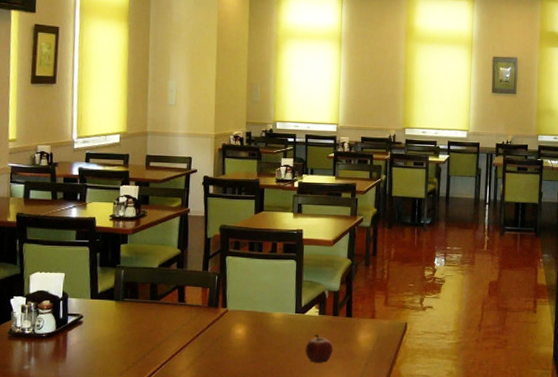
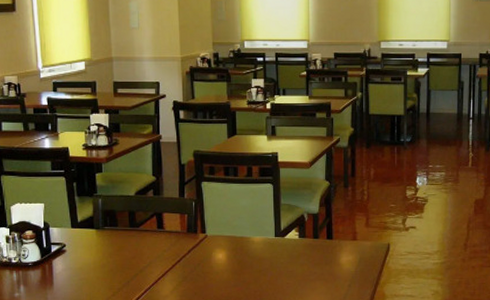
fruit: present [305,334,333,363] -> none [287,257,315,285]

